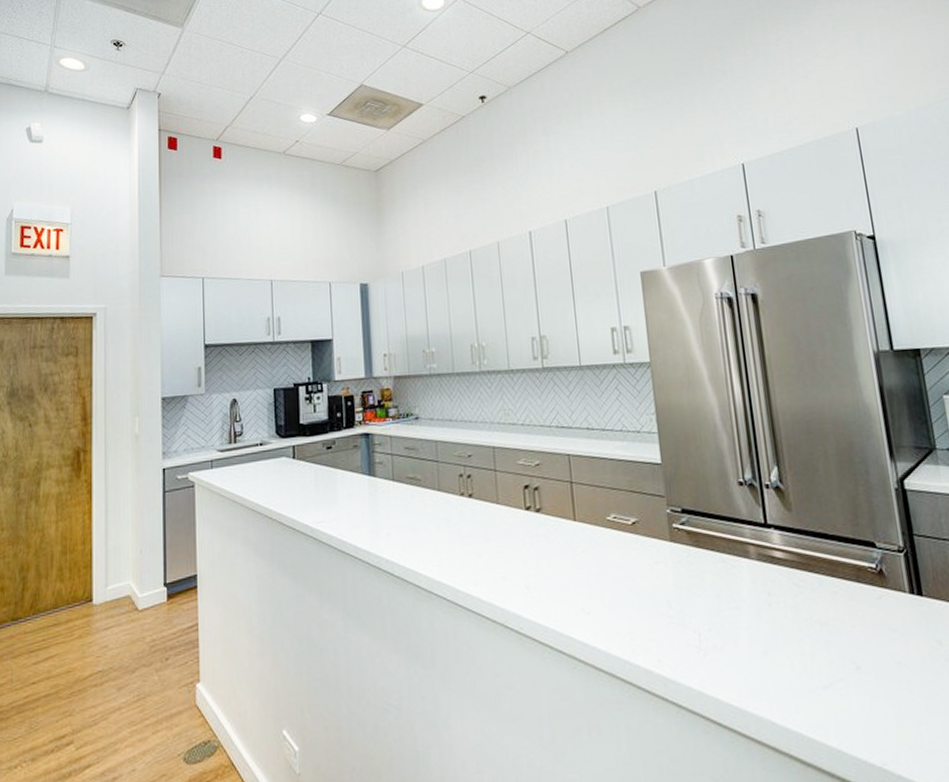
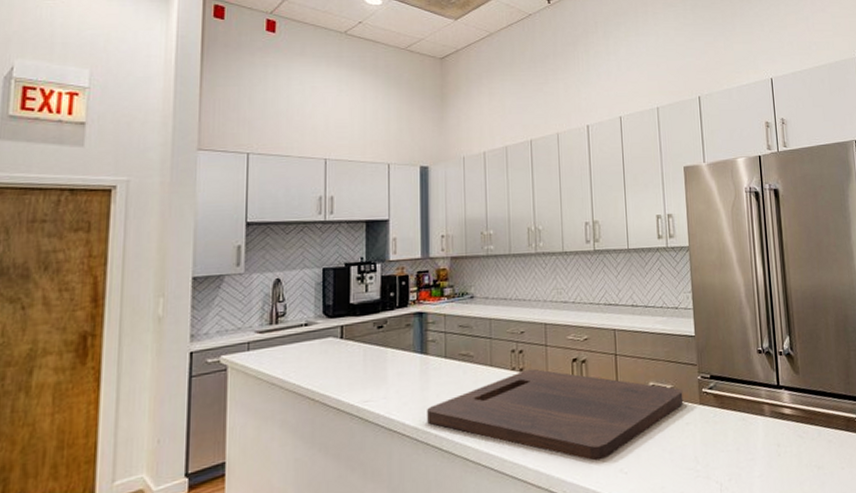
cutting board: none [377,495,651,597] -> present [427,368,684,461]

